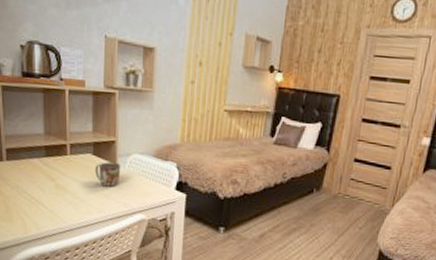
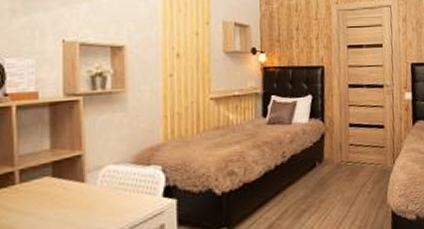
mug: present [95,162,121,187] -> none [56,180,91,214]

